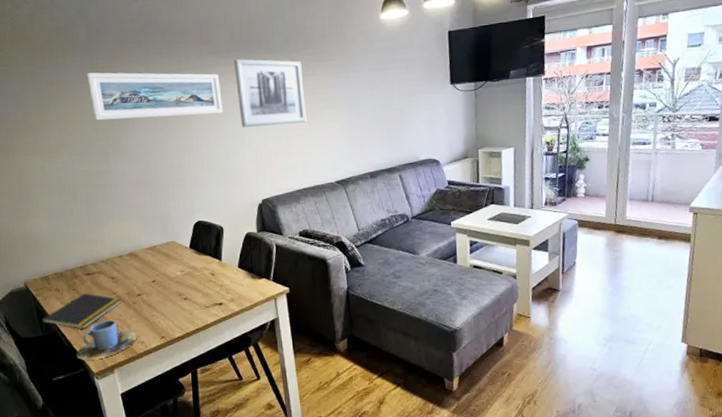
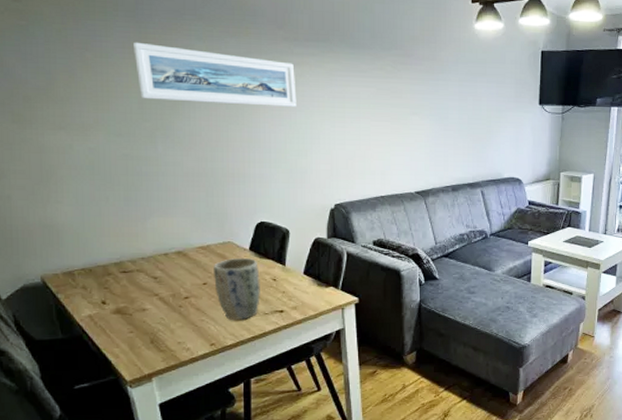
notepad: present [41,293,122,331] -> none [62,293,165,333]
cup: present [76,320,136,361] -> none [106,324,181,367]
plant pot: none [160,256,202,314] -> present [214,258,260,320]
wall art: present [234,59,307,127] -> none [313,50,389,127]

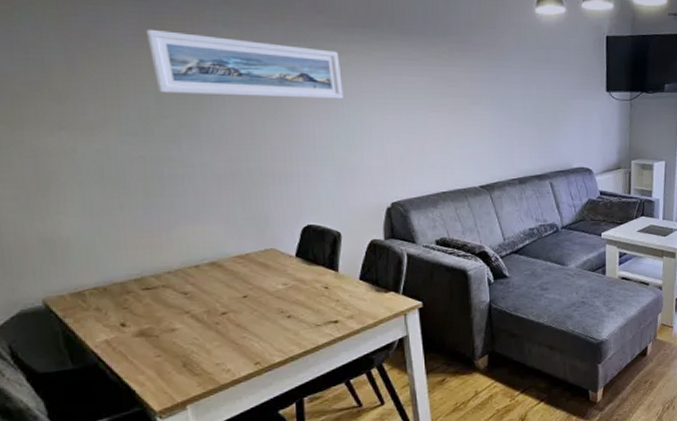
plant pot: present [214,258,260,320] -> none [255,266,311,335]

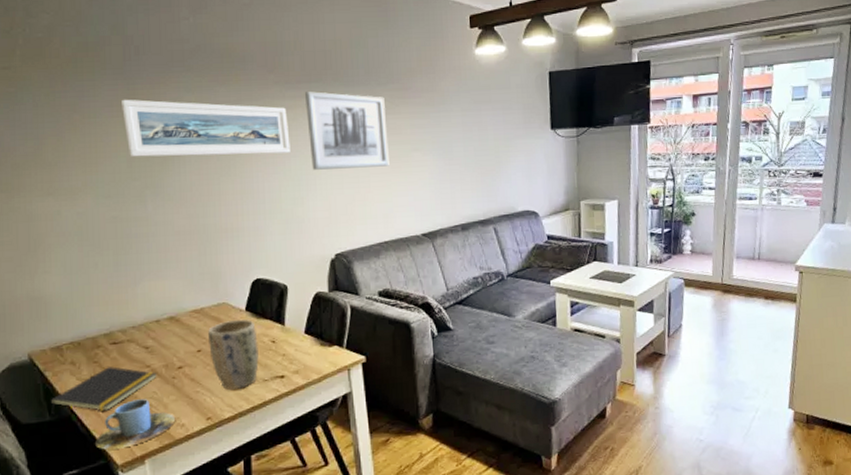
notepad: none [72,313,198,363] -> present [50,366,157,415]
cup: none [128,345,219,397] -> present [95,399,175,450]
plant pot: none [255,266,311,335] -> present [208,319,259,390]
wall art: none [359,37,448,118] -> present [305,91,389,170]

